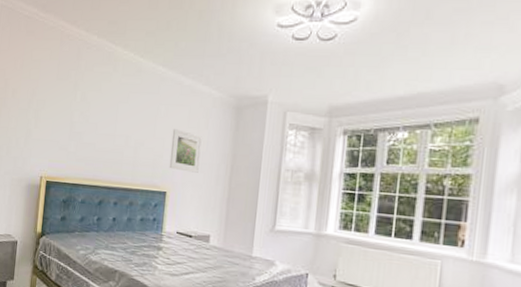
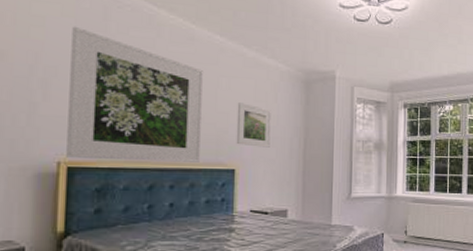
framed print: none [46,66,146,183] -> present [66,26,203,162]

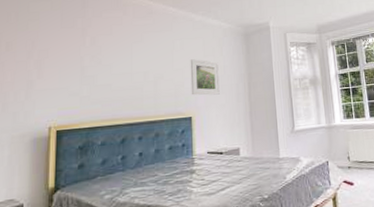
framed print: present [66,26,203,162] -> none [56,16,162,123]

